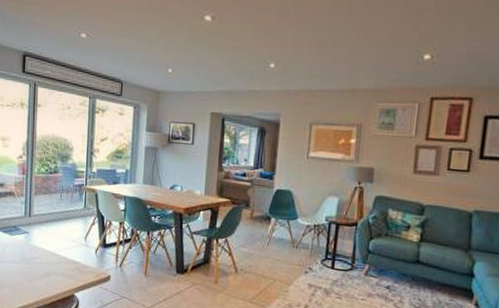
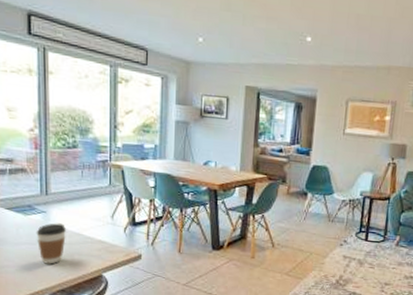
coffee cup: none [19,243,44,283] -> present [36,223,66,264]

